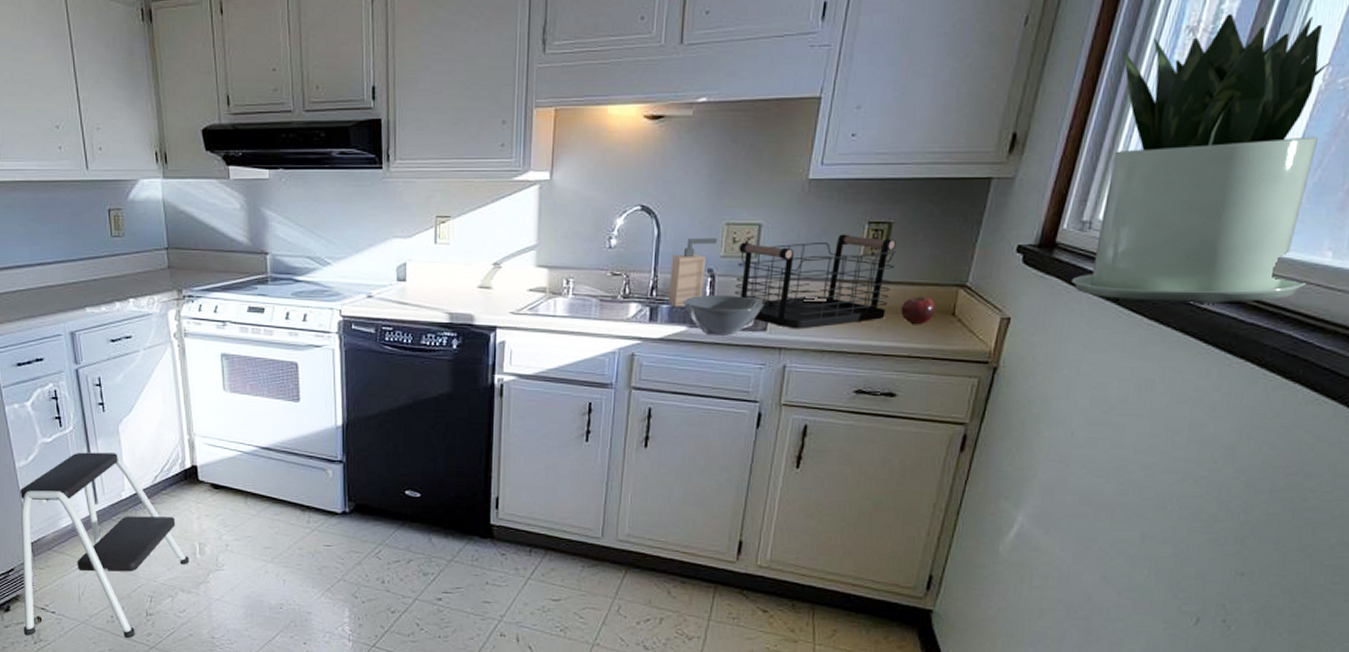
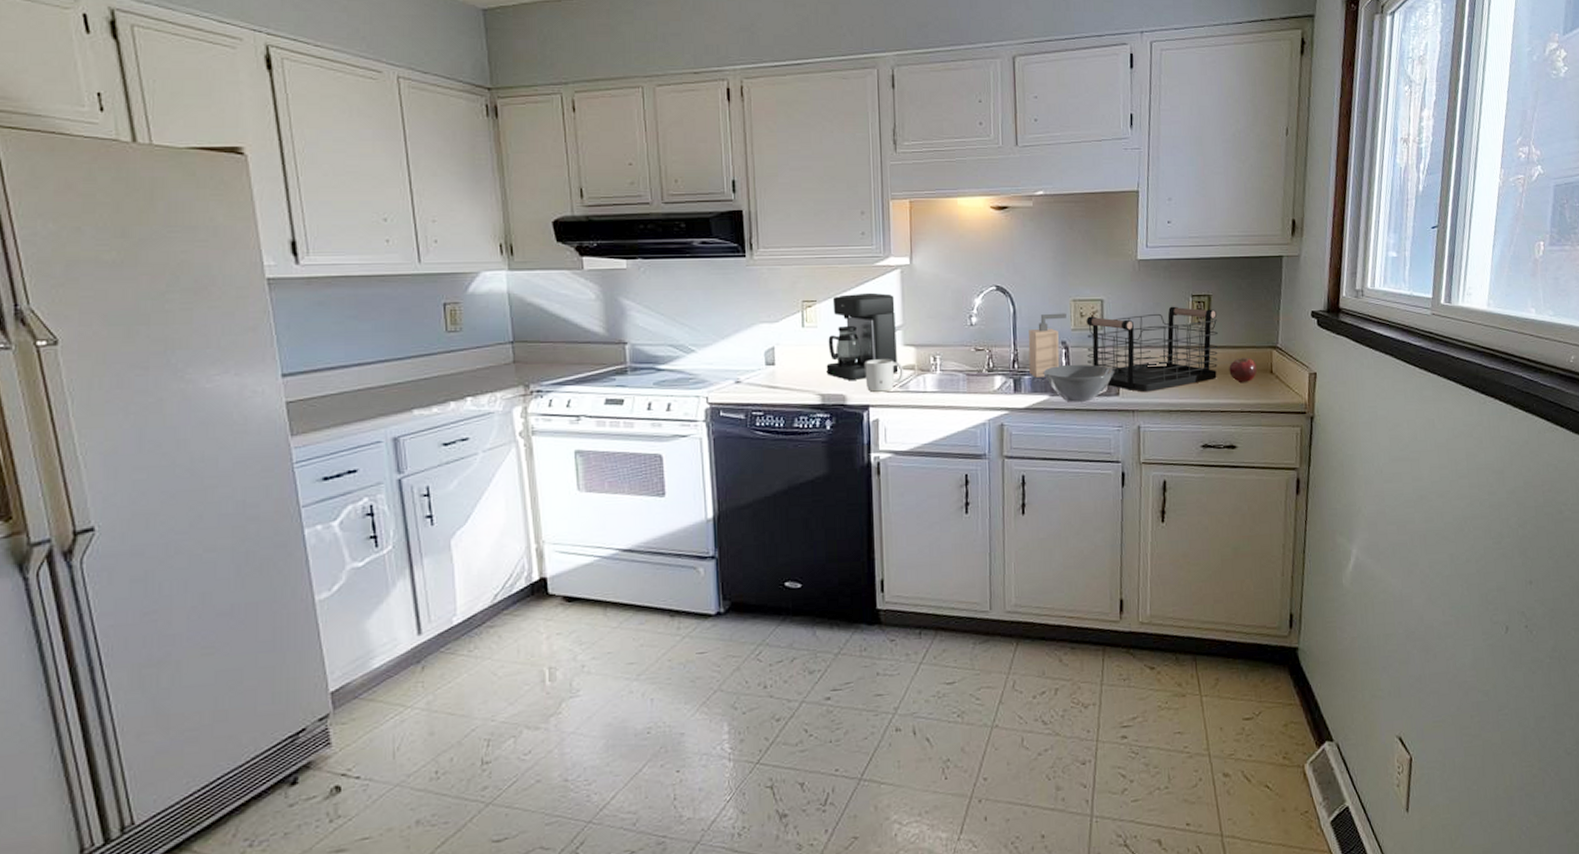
step stool: present [20,452,190,639] -> none [314,572,537,813]
coffee maker: none [456,209,531,300] -> present [826,292,899,380]
mug: none [494,280,534,313] -> present [865,359,903,392]
planter: present [1072,13,1330,304] -> none [1357,129,1524,355]

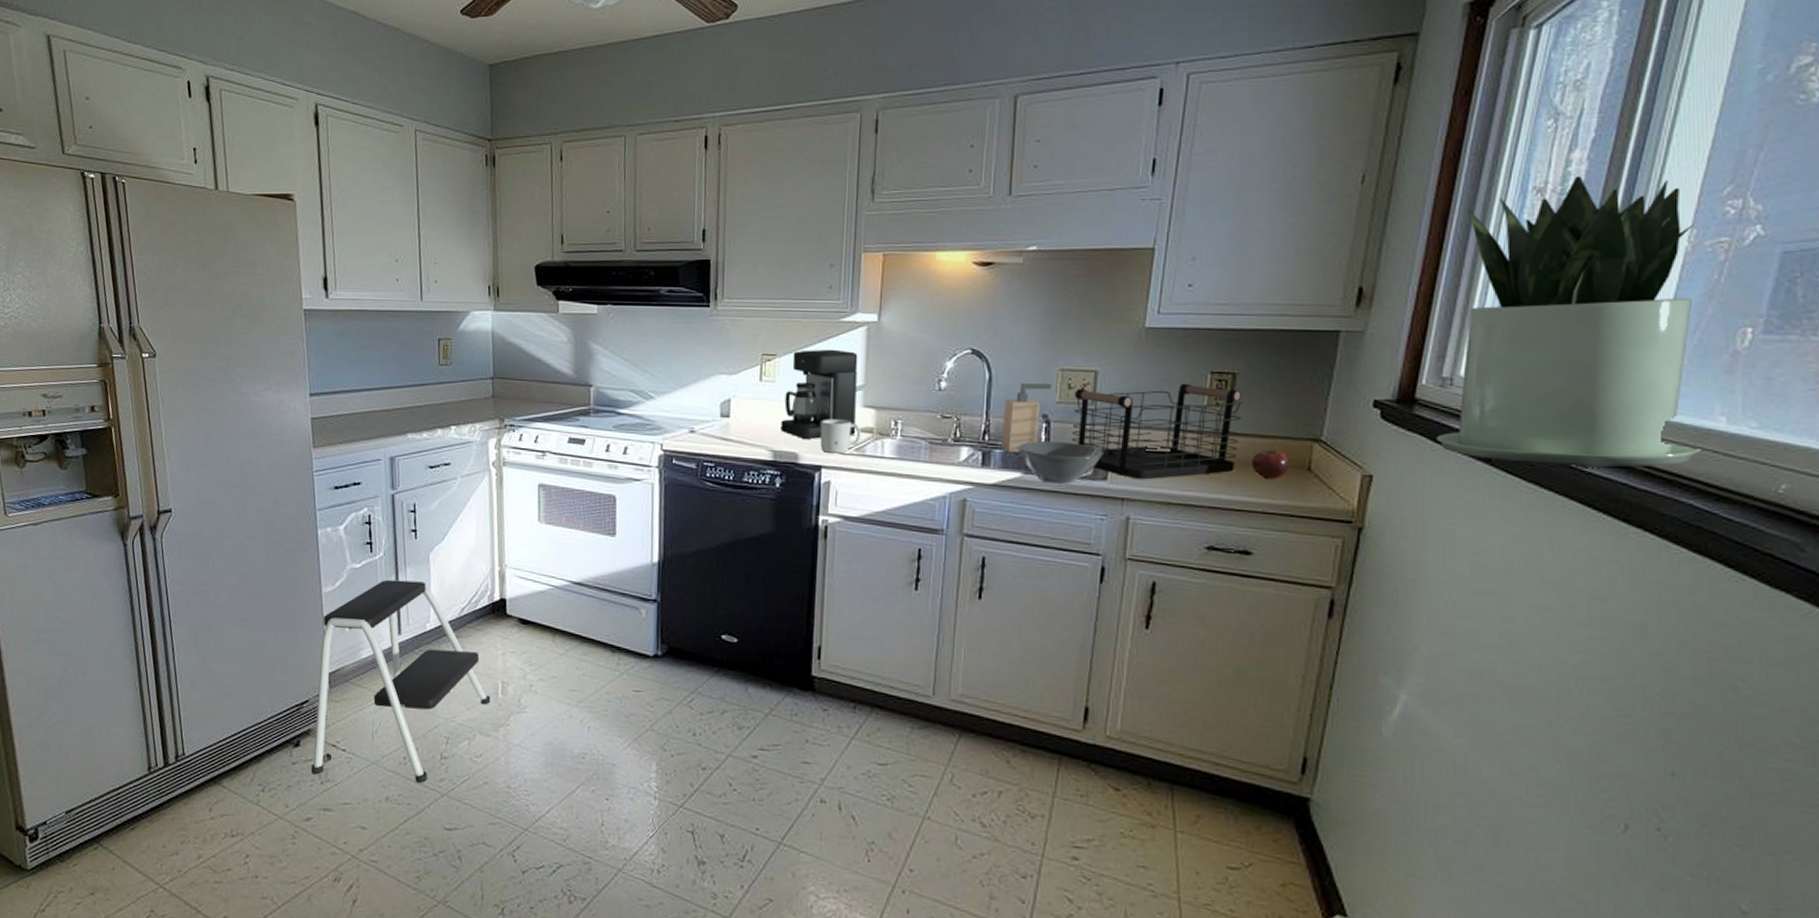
step stool: none [314,572,537,813] -> present [311,579,491,784]
planter: none [1357,129,1524,355] -> present [1437,176,1702,468]

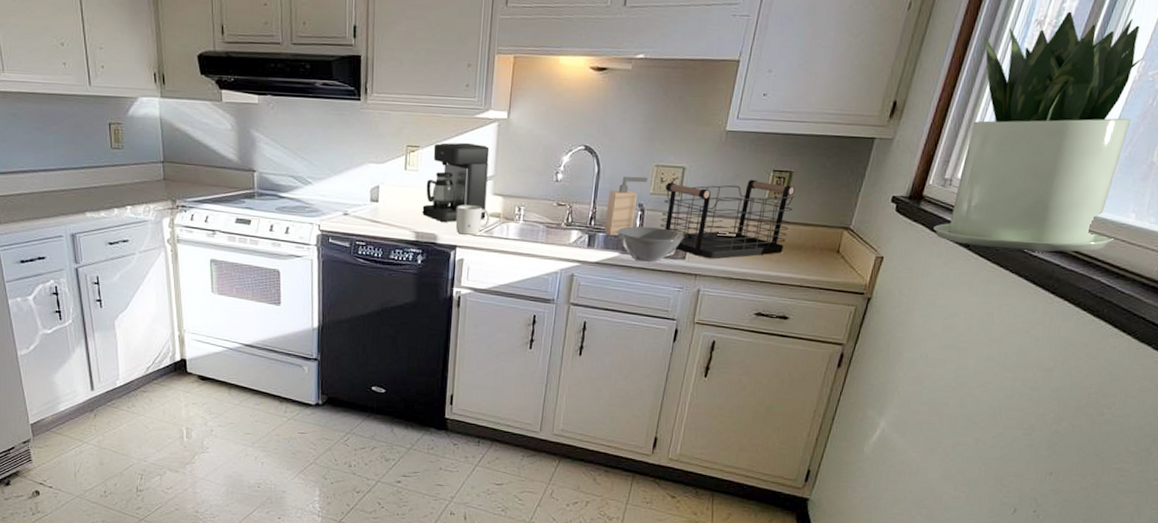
step stool: present [311,579,491,784] -> none [22,343,177,512]
fruit: present [1251,449,1289,479] -> none [796,235,824,259]

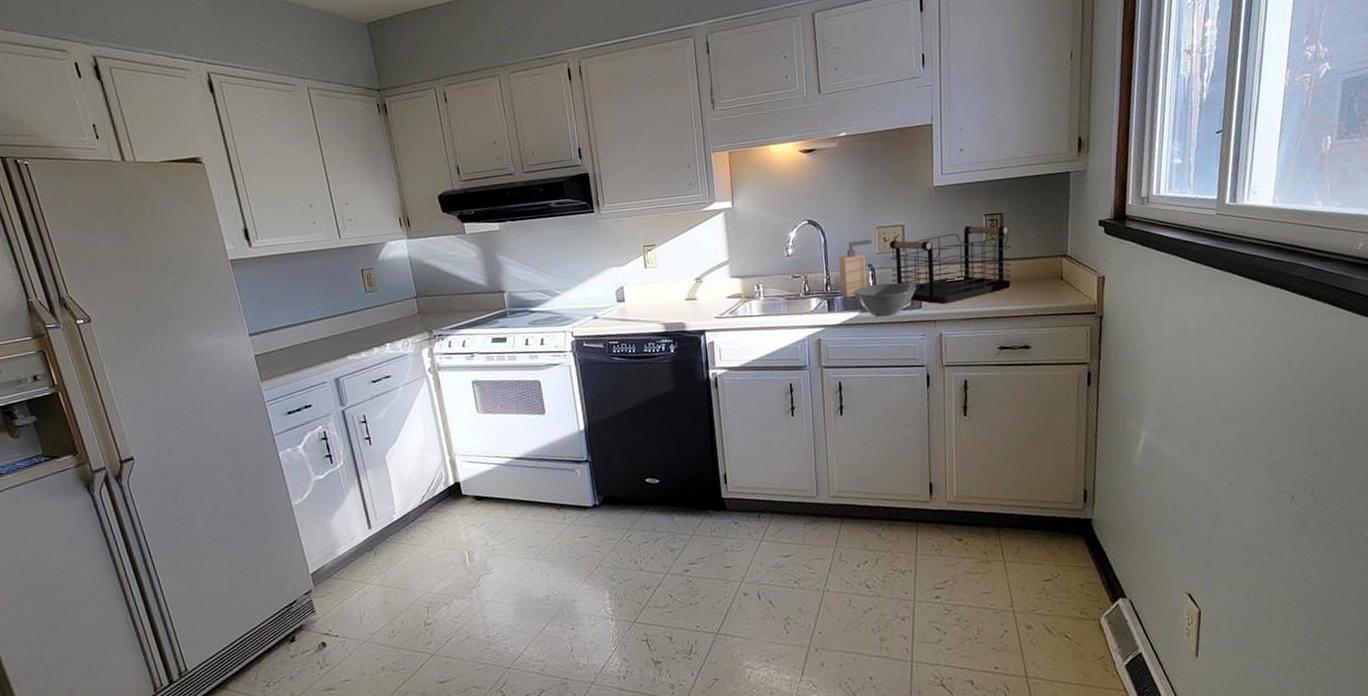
coffee maker: present [422,142,490,222] -> none [667,234,728,310]
mug: present [455,205,490,235] -> none [699,290,732,319]
planter: present [933,11,1144,253] -> none [1143,35,1310,254]

